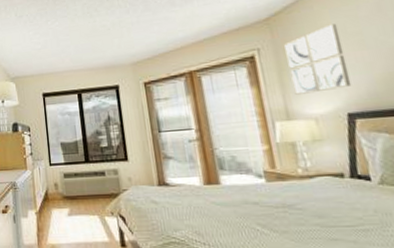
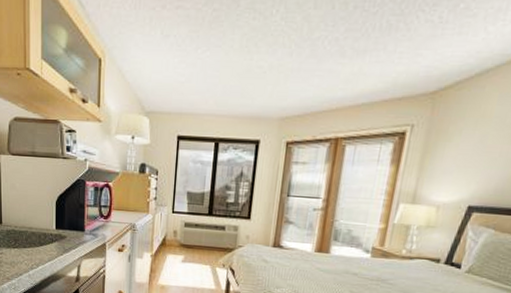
wall art: present [284,23,352,95] -> none [429,110,500,181]

